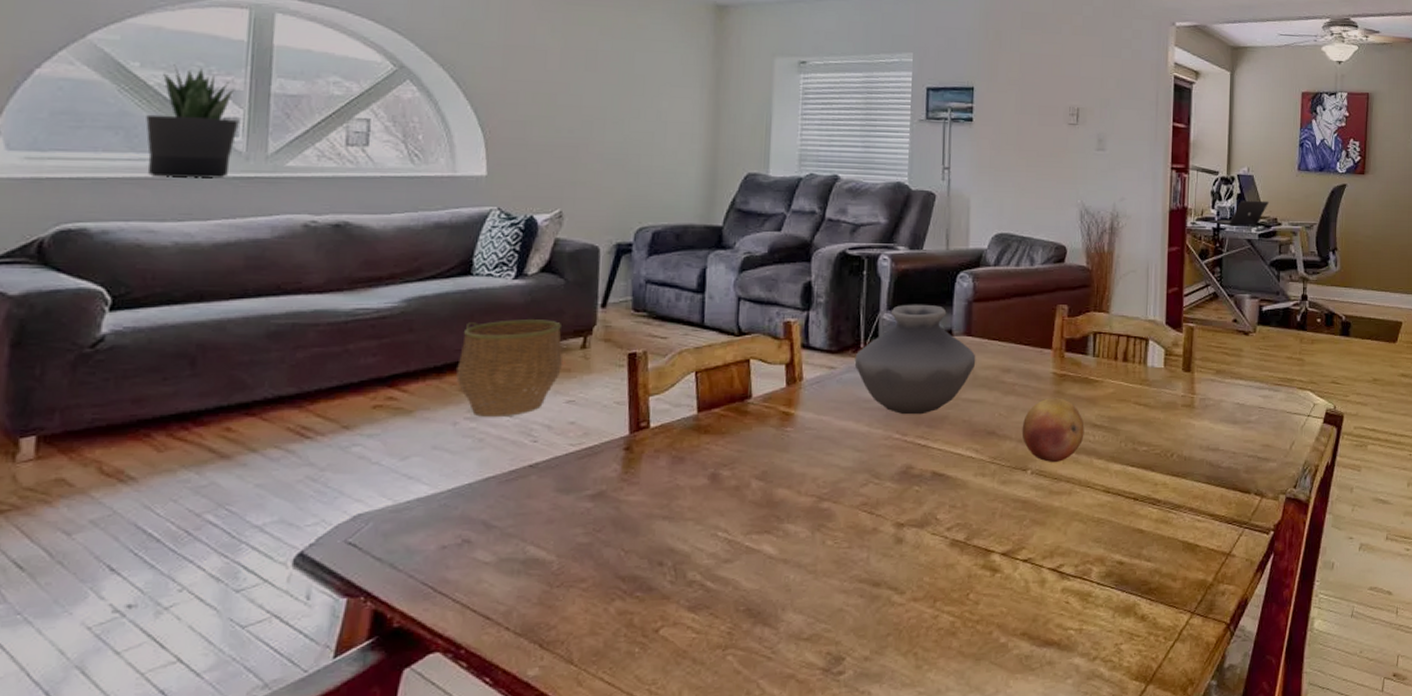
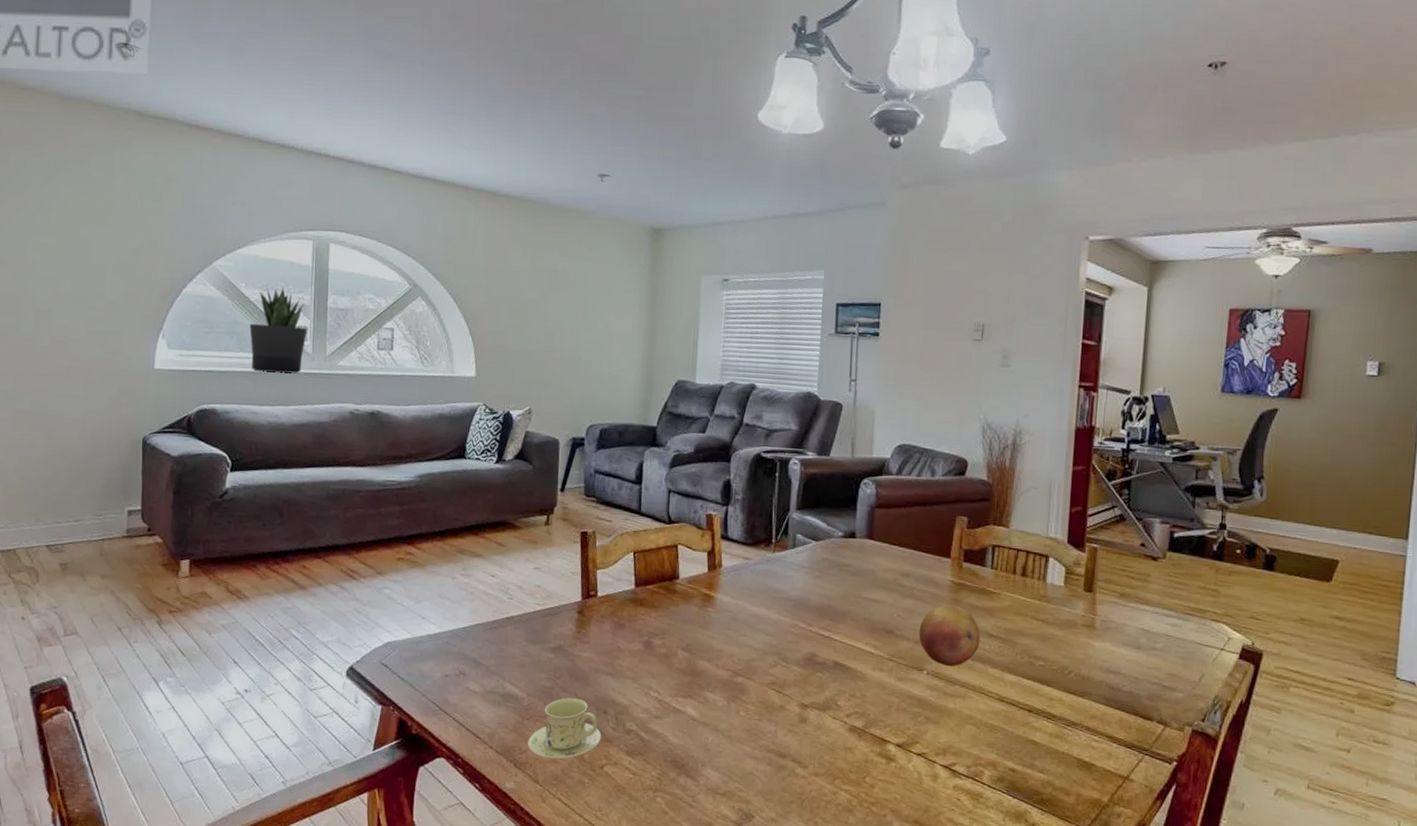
basket: present [456,319,564,418] -> none [454,497,532,577]
cup and saucer: none [558,553,656,631] -> present [528,698,602,760]
vase: present [854,304,976,415] -> none [766,506,877,609]
laptop: present [1206,200,1270,226] -> none [1115,421,1187,449]

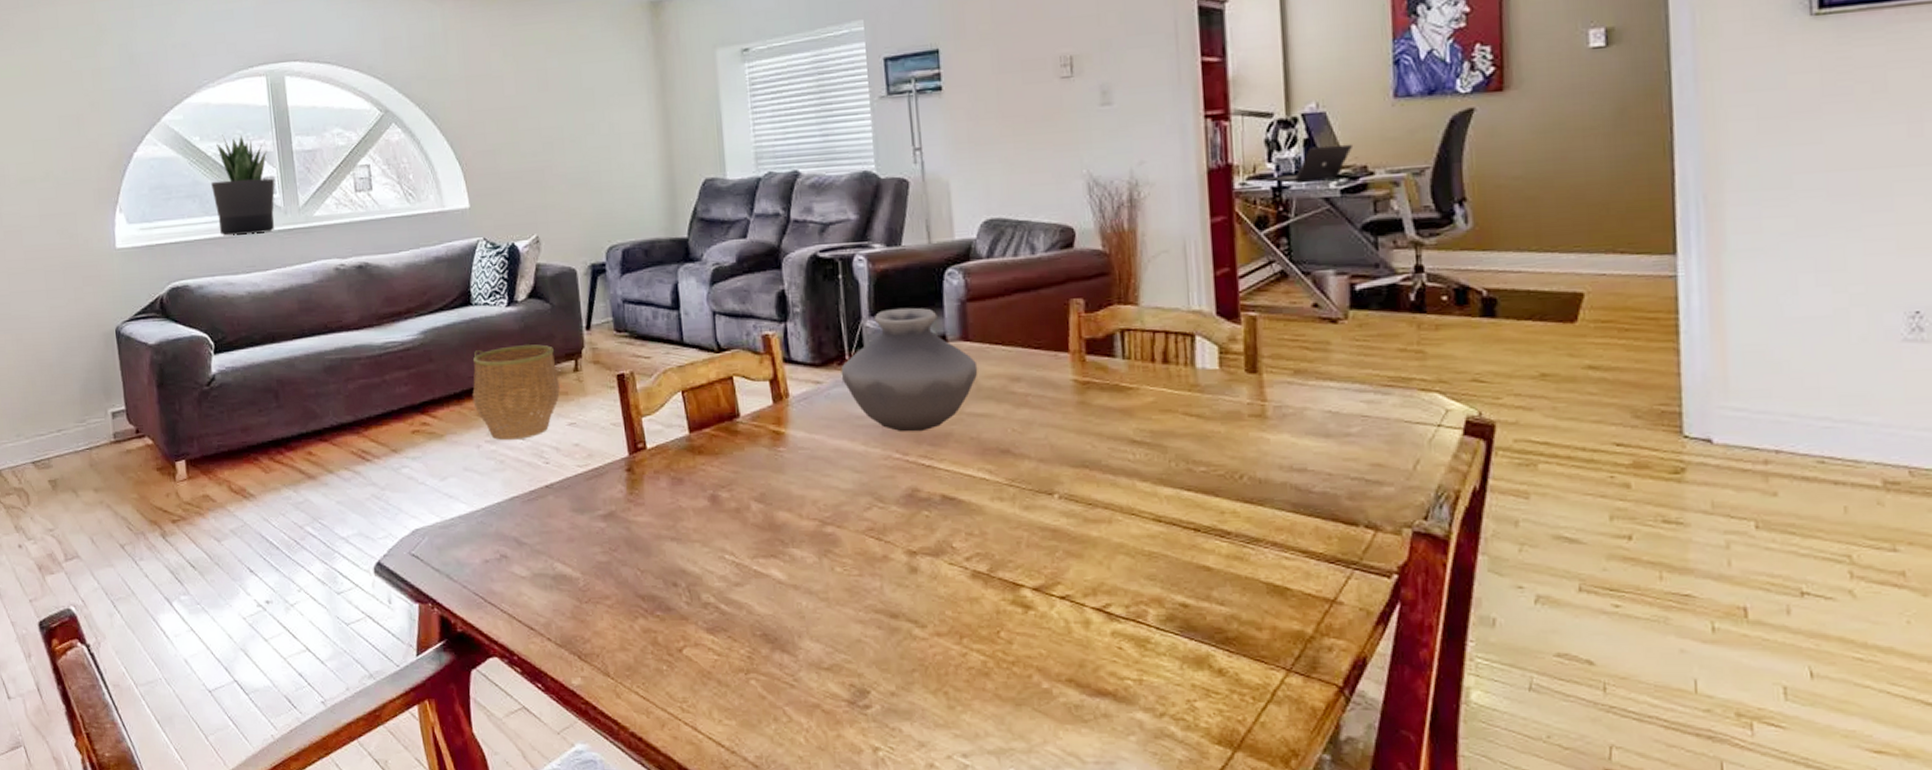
basket: none [454,497,532,577] -> present [472,344,561,441]
cup and saucer: present [528,698,602,760] -> none [590,572,675,646]
vase: none [766,506,877,609] -> present [841,307,978,432]
fruit: present [918,604,981,666] -> none [1041,409,1121,485]
laptop: none [1115,421,1187,449] -> present [1261,144,1354,183]

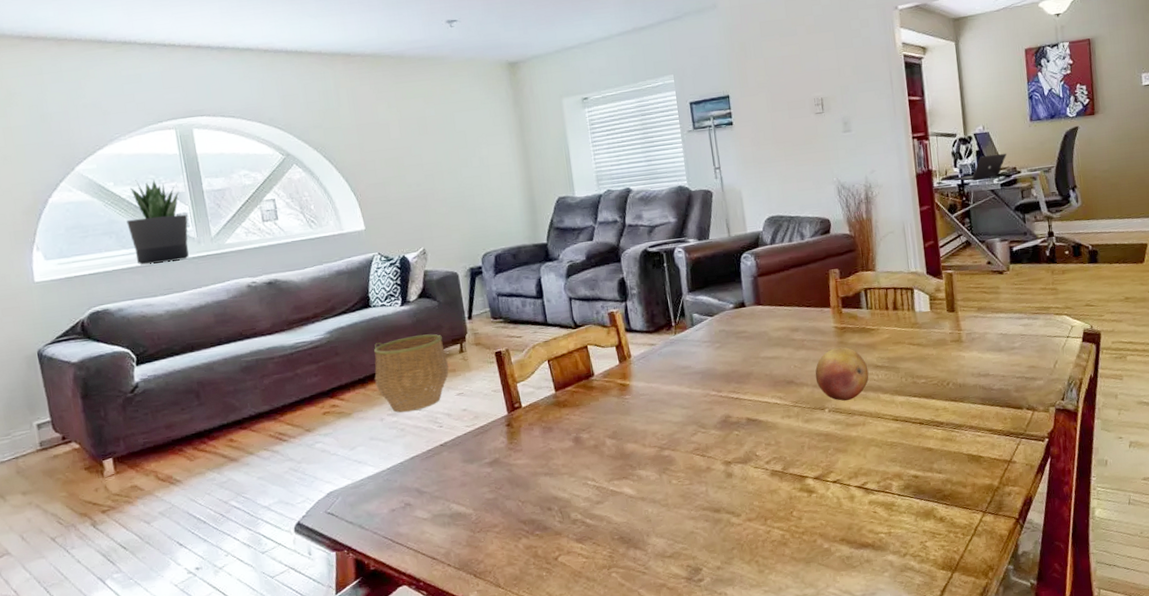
vase: present [841,307,978,432] -> none [669,283,769,376]
fruit: none [1041,409,1121,485] -> present [815,347,869,401]

